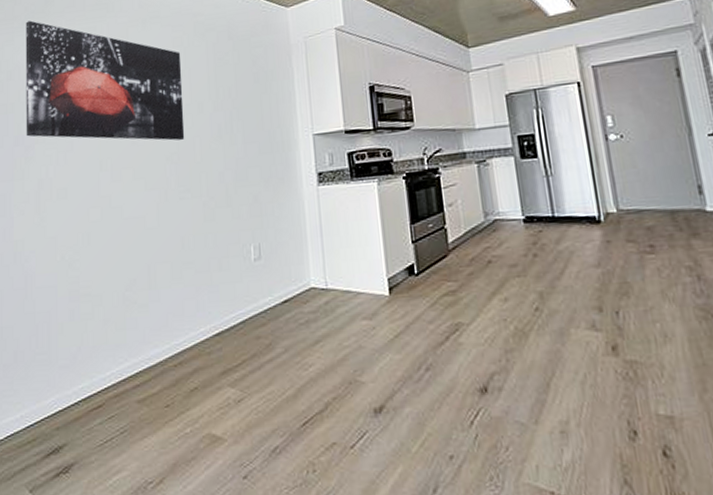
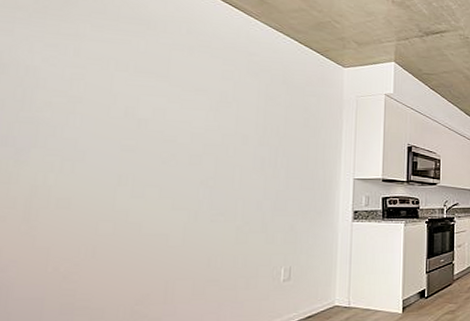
wall art: present [25,20,185,141] -> none [19,15,230,166]

